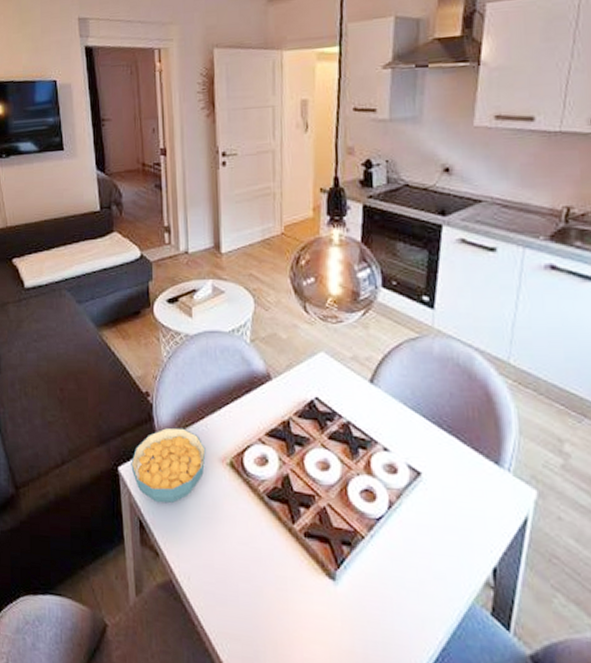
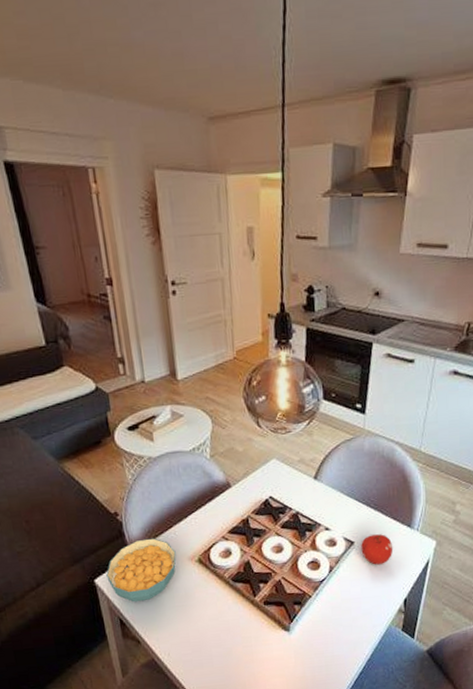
fruit: none [430,467,475,511] -> present [361,534,393,565]

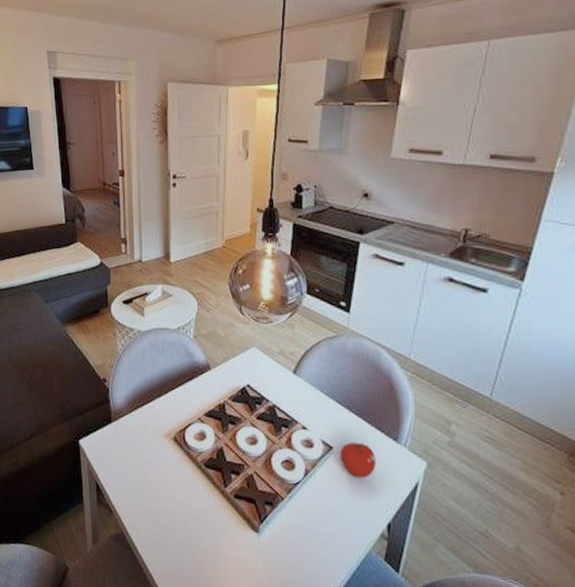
cereal bowl: present [106,538,176,602] -> none [90,408,154,471]

